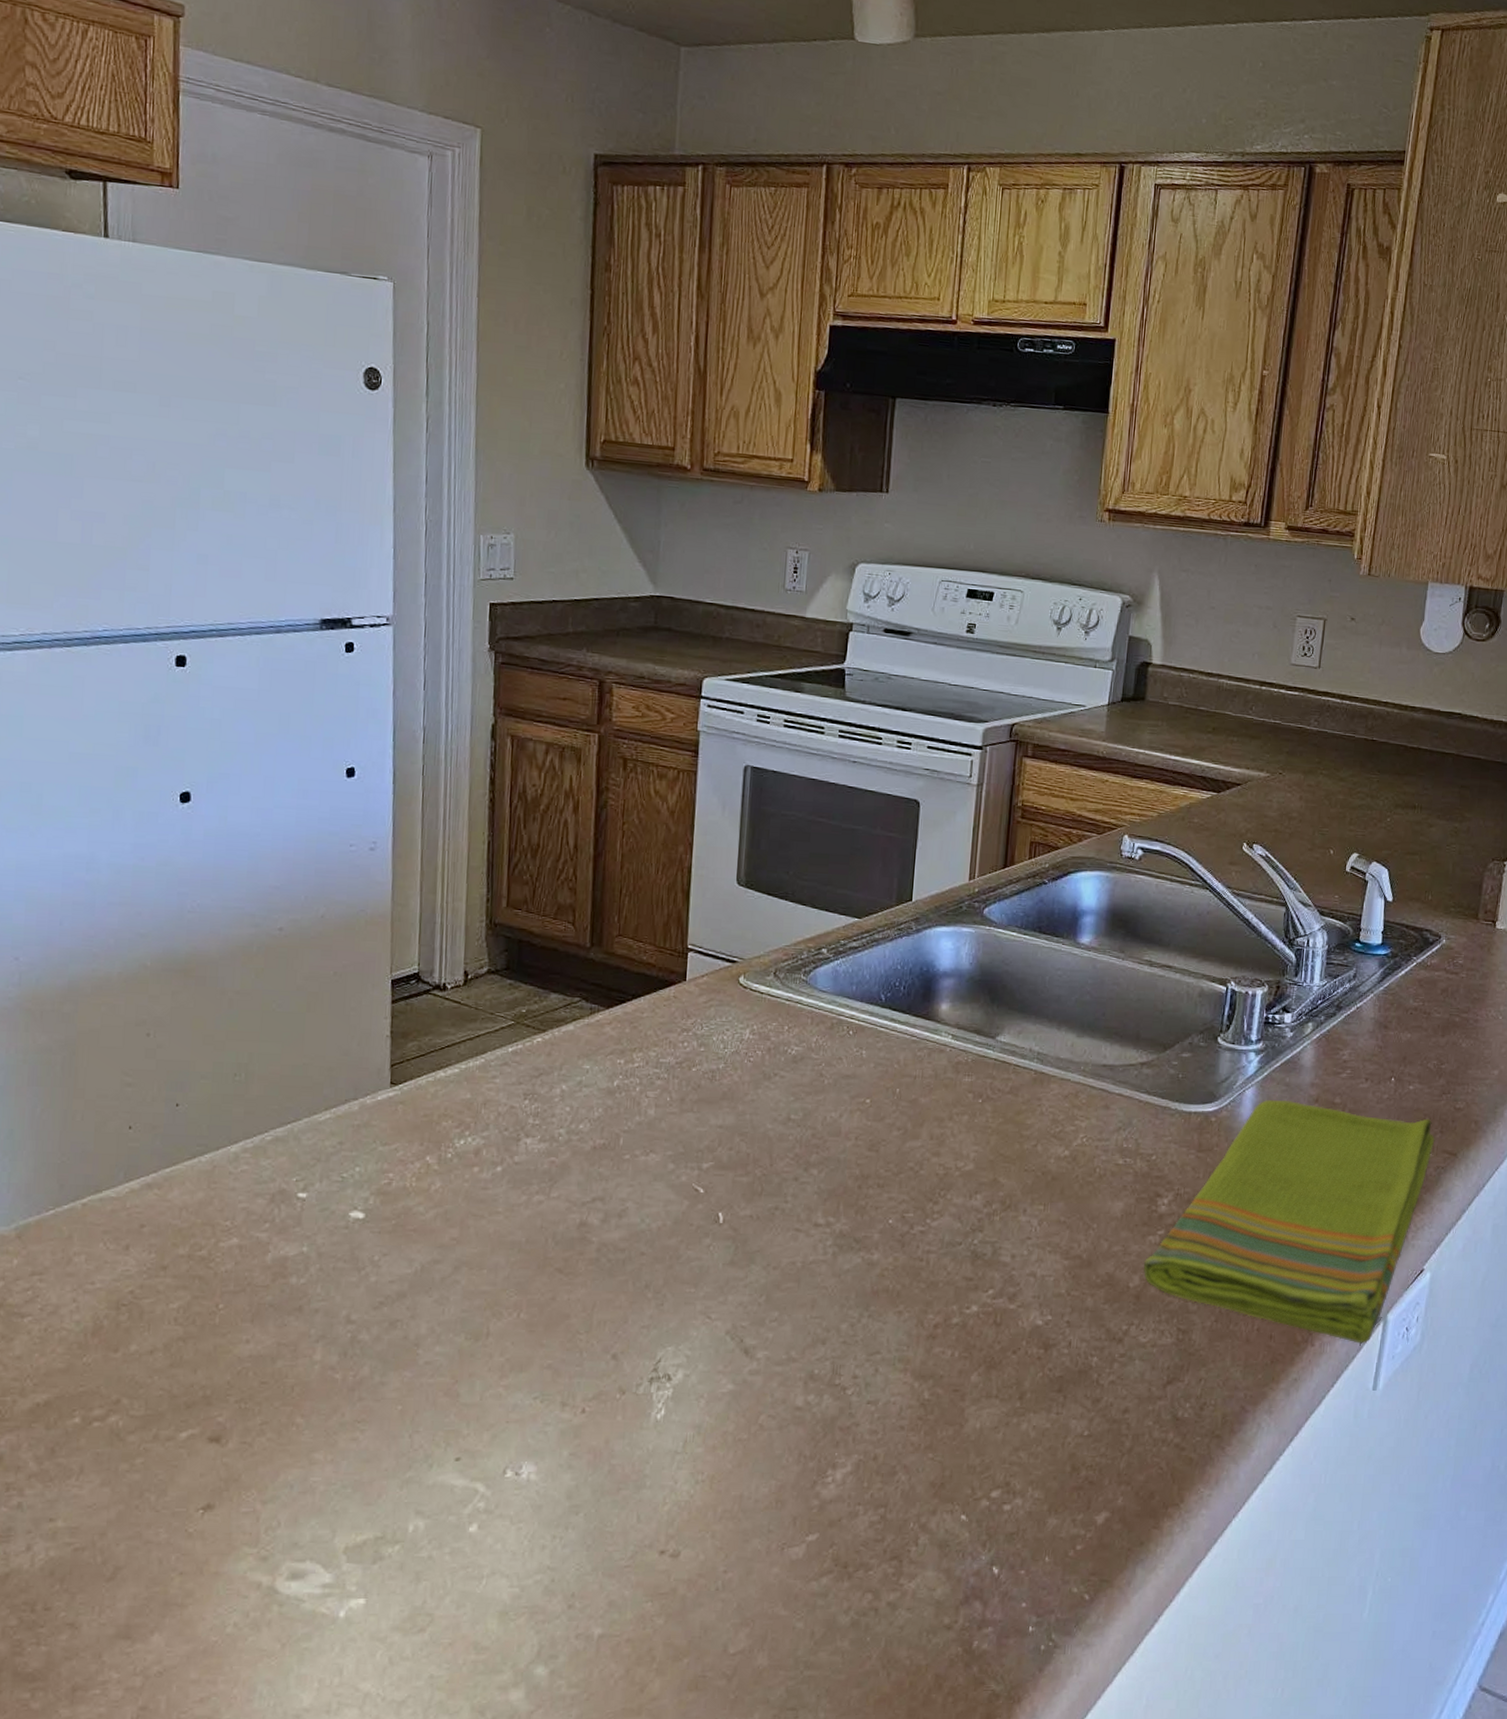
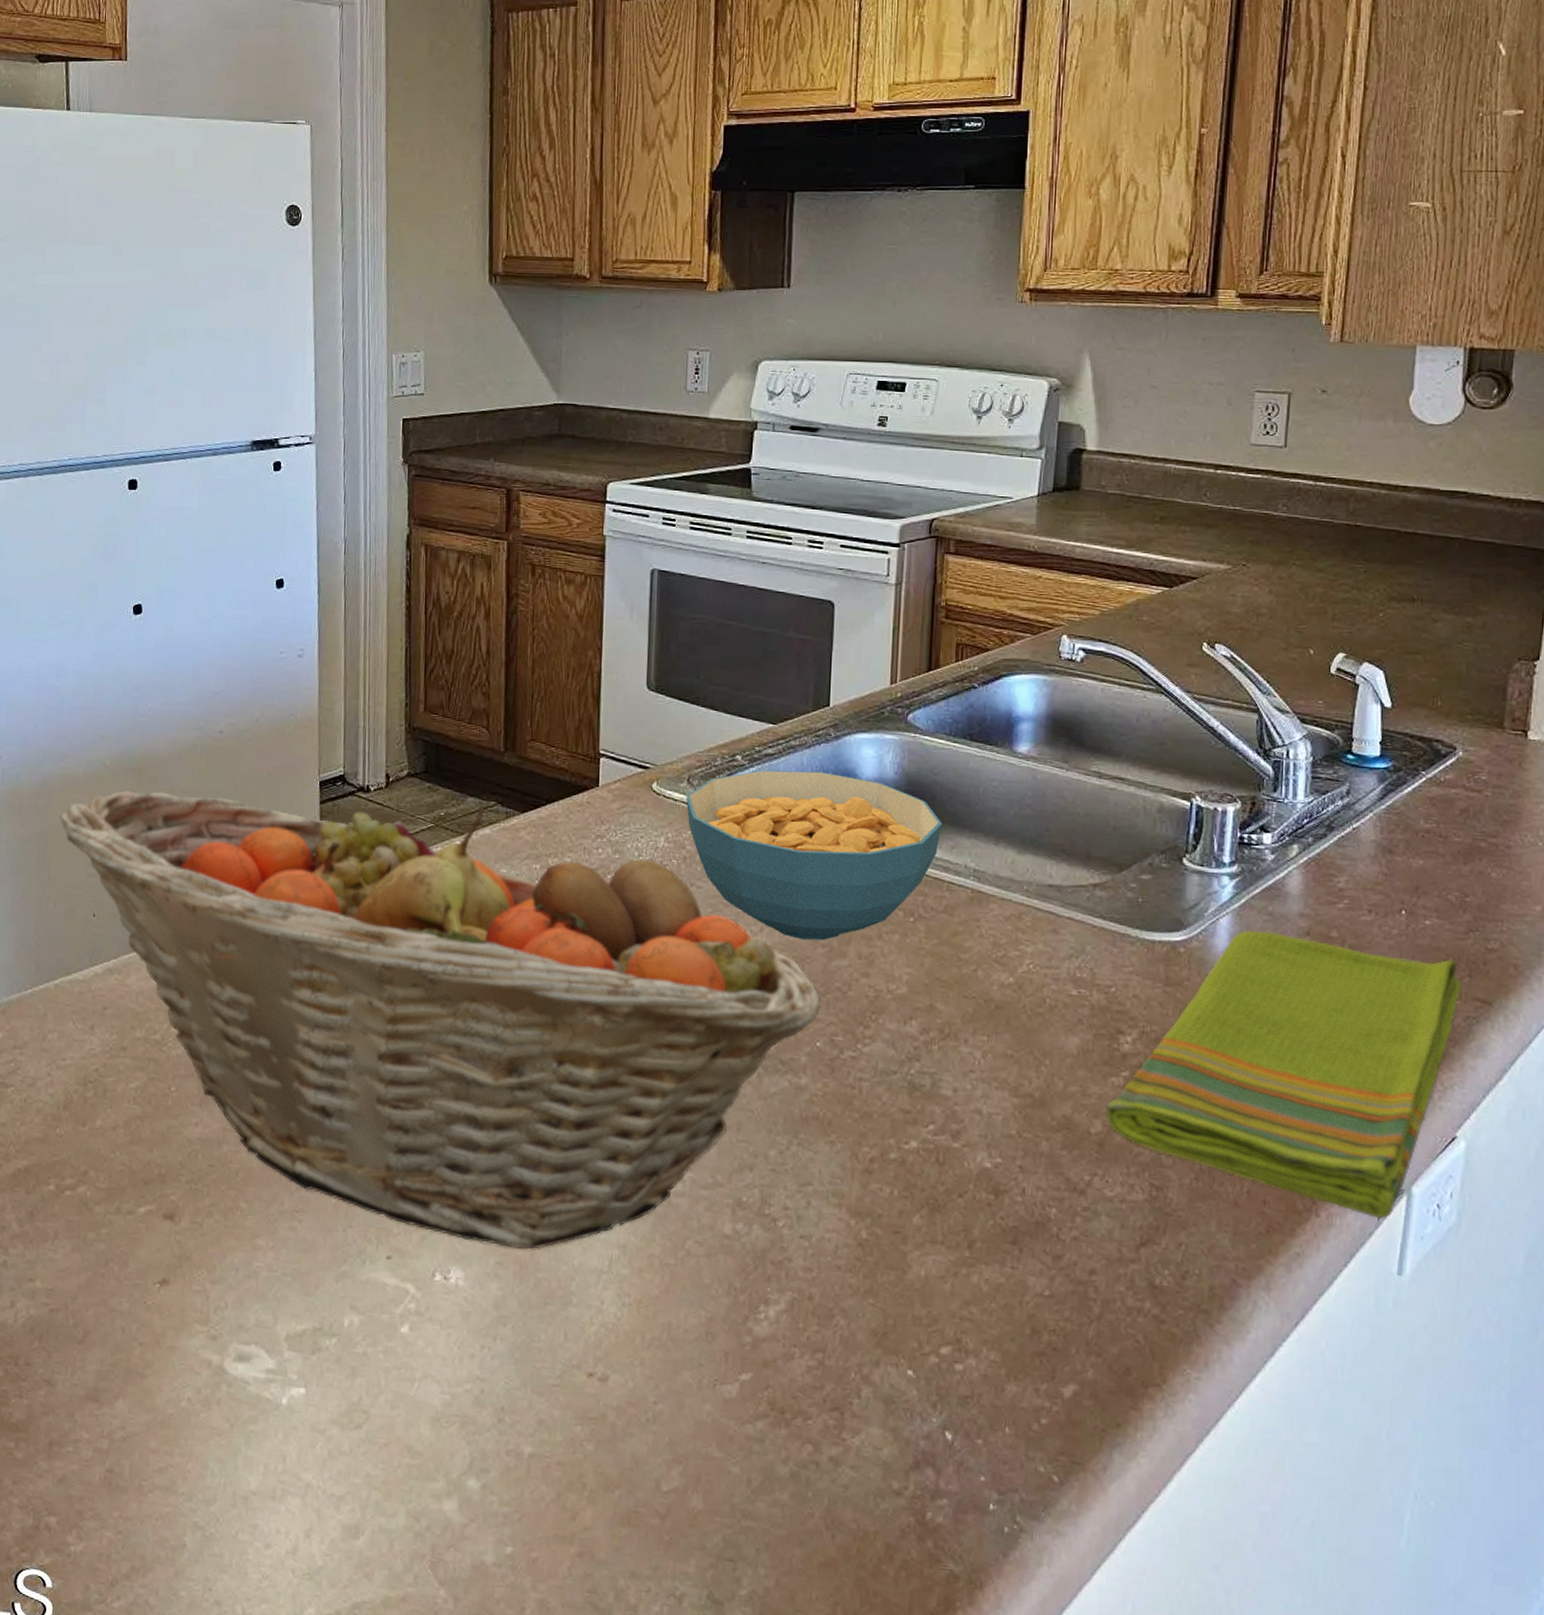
fruit basket: none [89,992,894,1438] -> present [59,790,820,1249]
cereal bowl: none [772,962,1012,1124] -> present [686,770,943,941]

